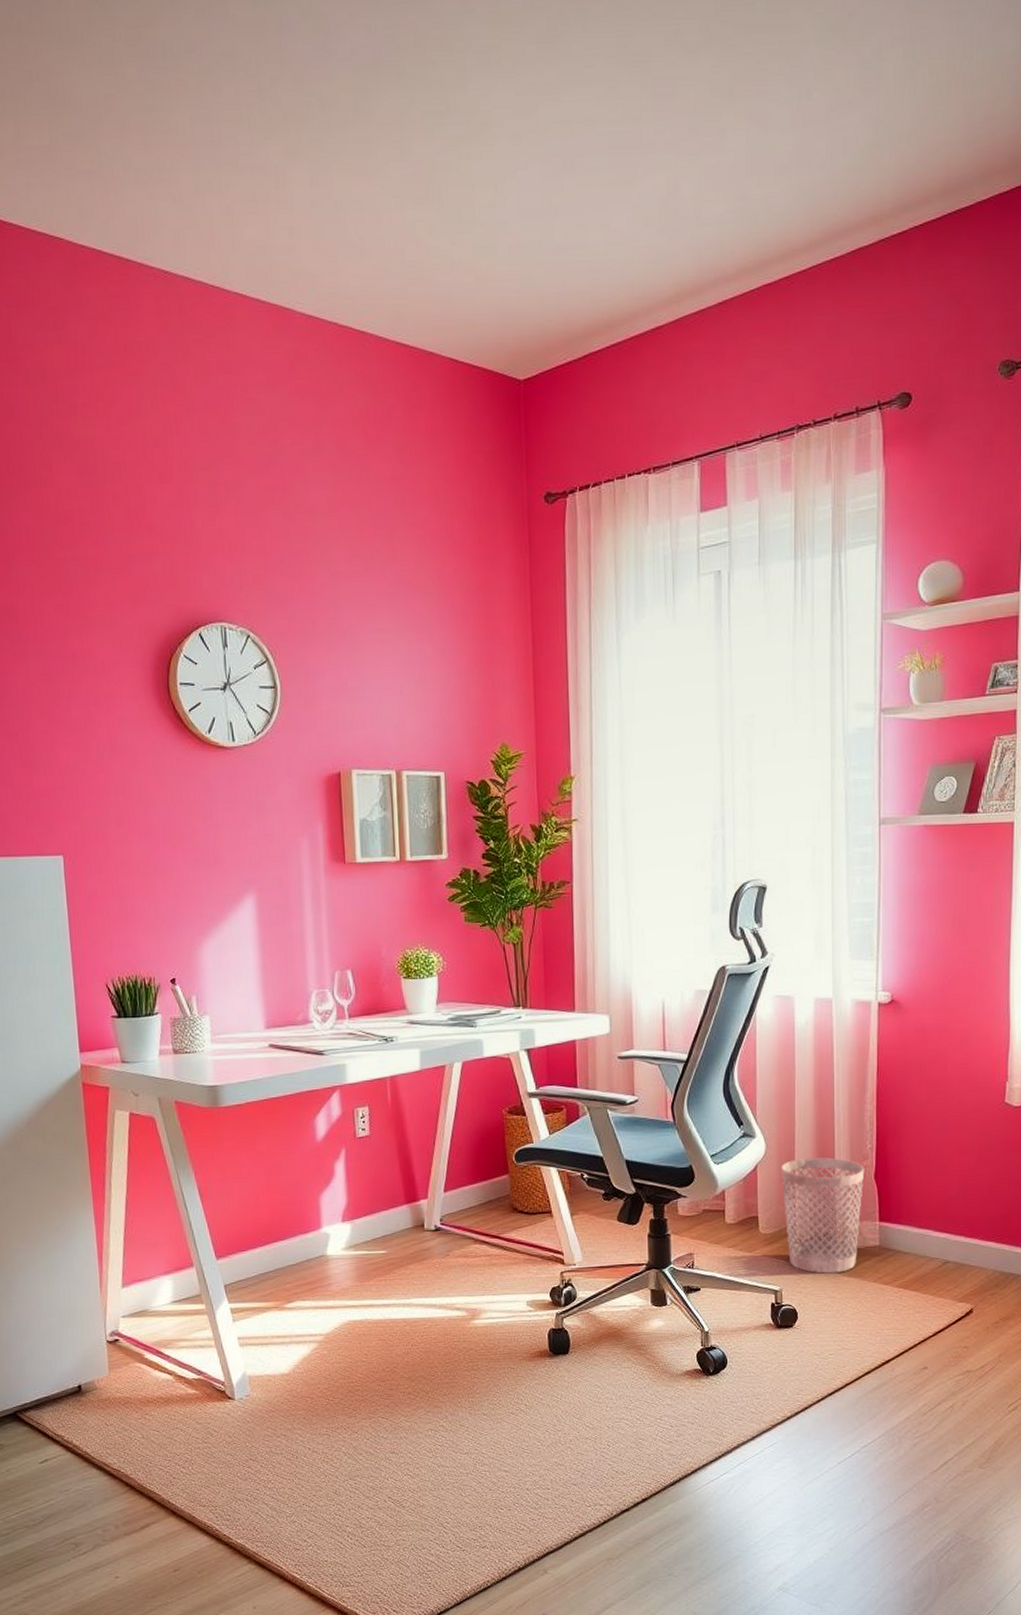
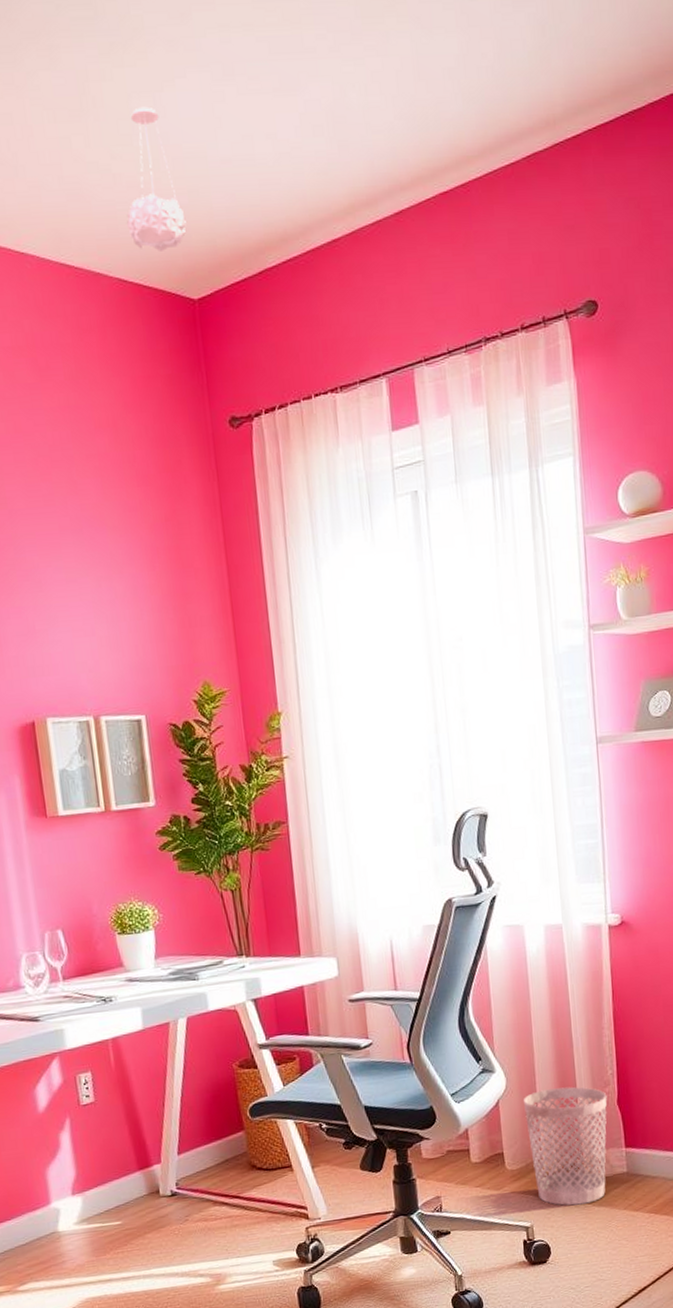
pendant light: none [462,196,518,333] -> present [127,106,186,251]

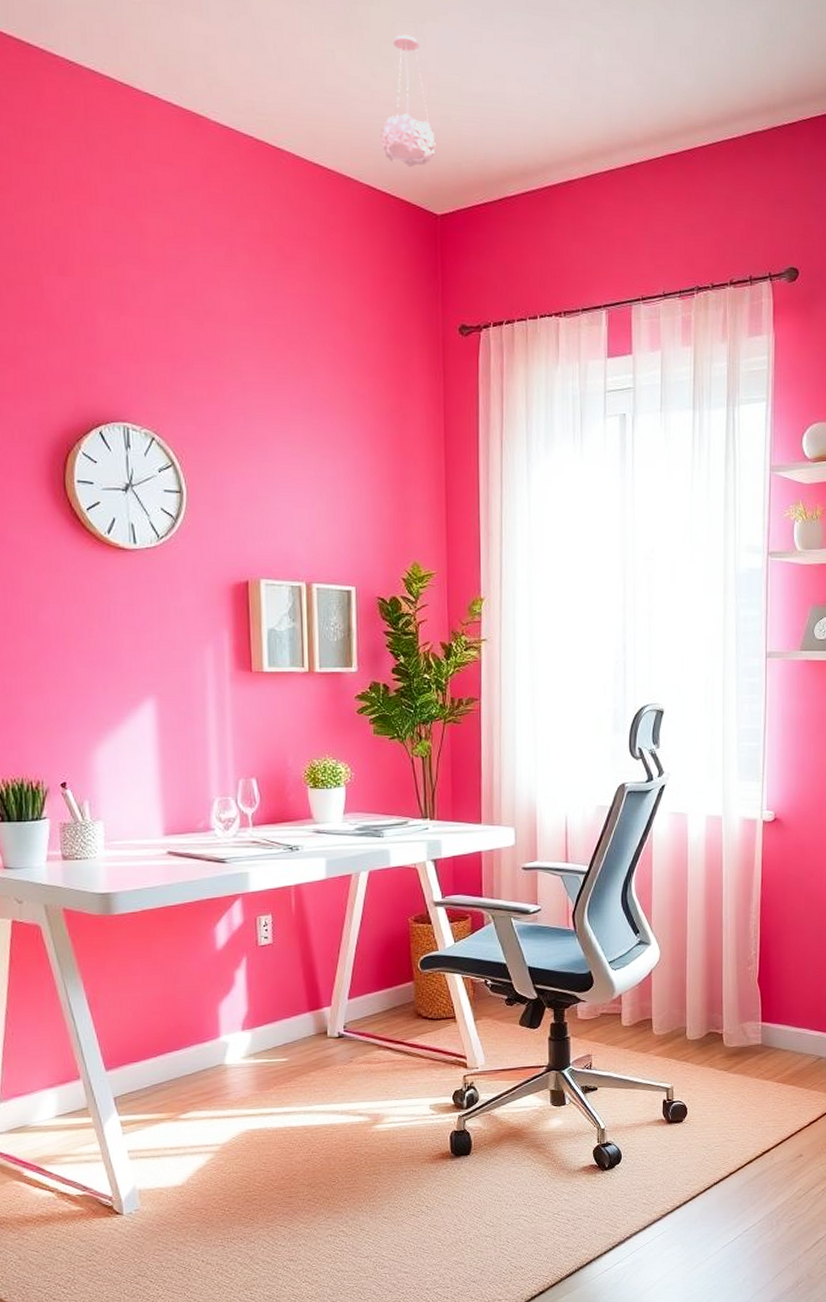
wastebasket: present [523,1087,607,1206] -> none [673,963,749,1071]

